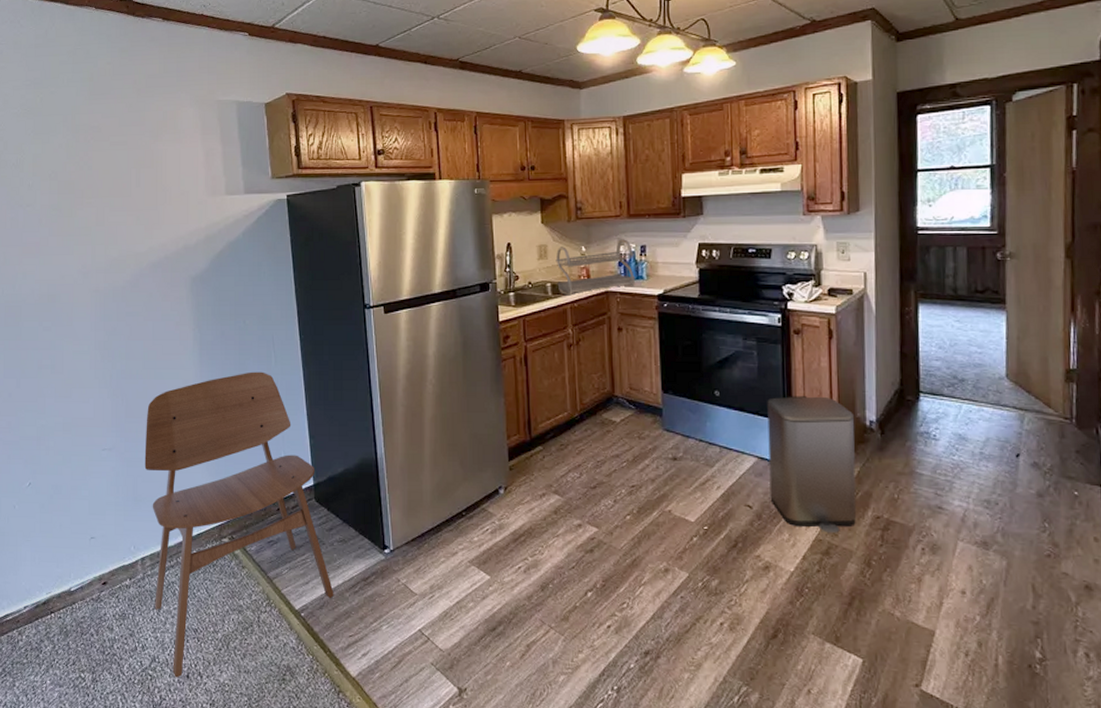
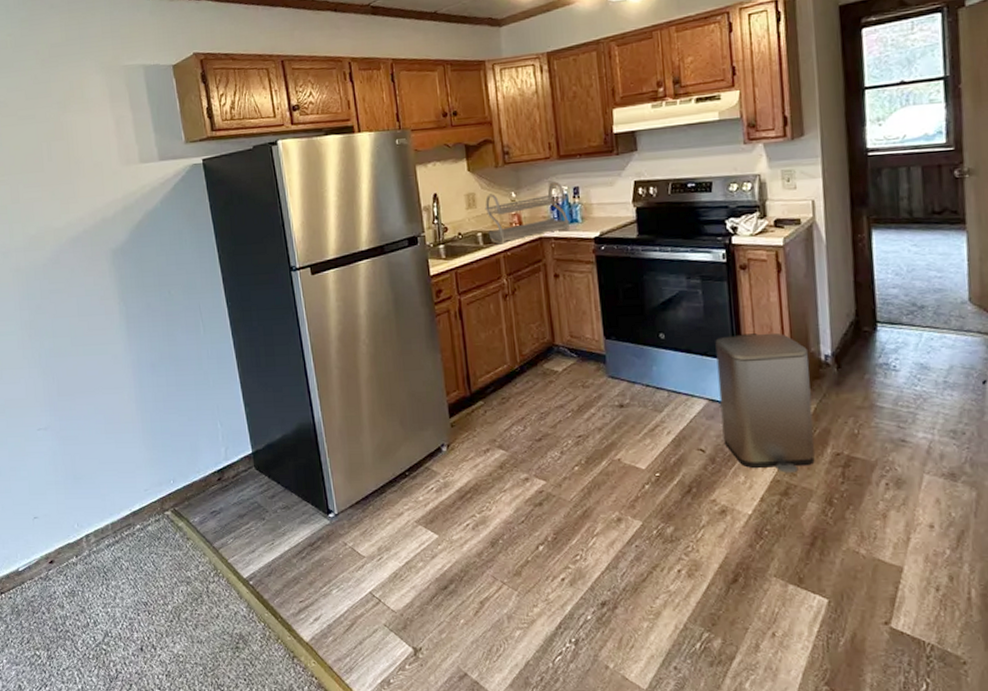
dining chair: present [144,371,334,678] -> none [79,342,281,651]

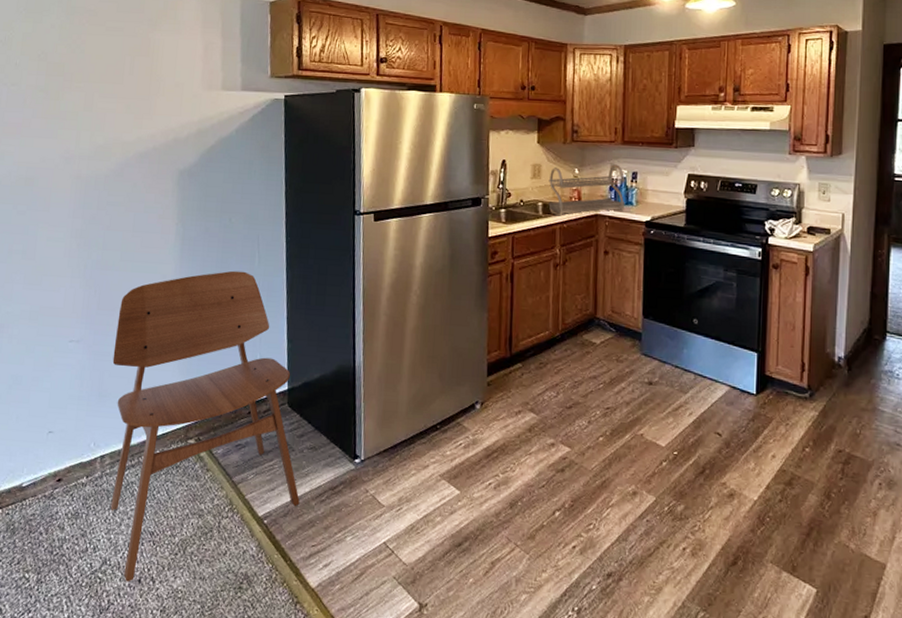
dining chair: none [79,342,281,651] -> present [110,270,300,582]
pedal bin: present [715,332,815,473] -> none [739,328,825,464]

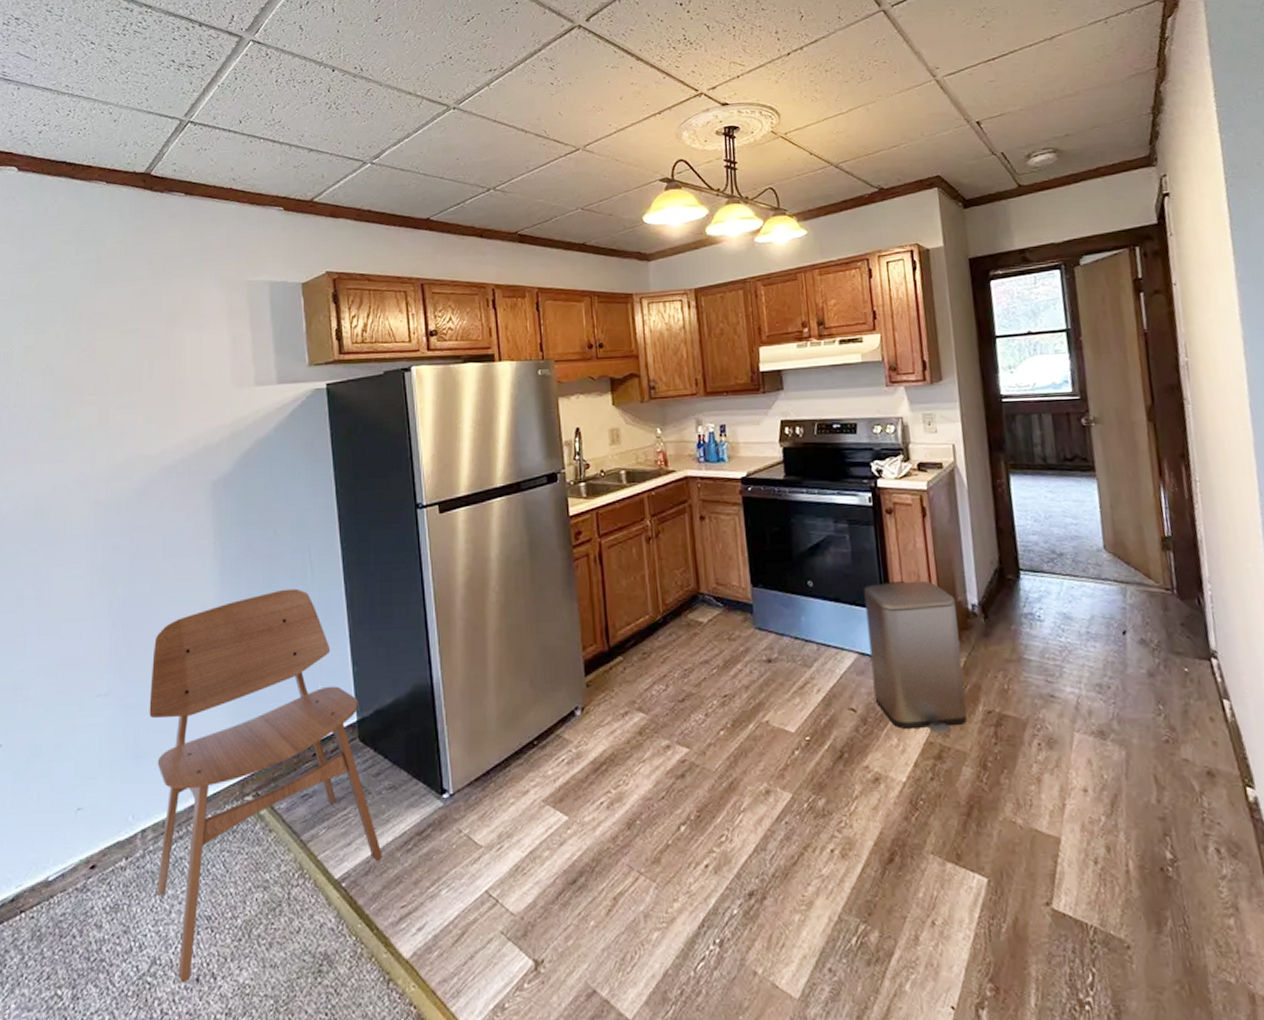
dish rack: present [547,164,625,216] -> none [629,419,716,484]
pedal bin: none [739,328,825,464] -> present [863,580,967,734]

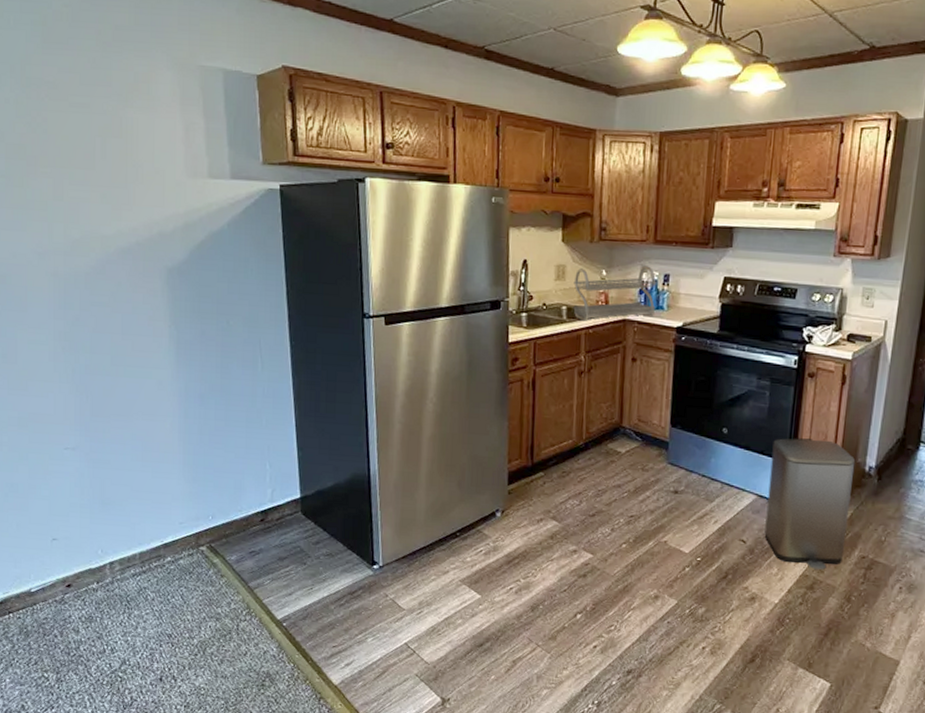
dining chair: present [149,588,382,984] -> none [113,376,319,681]
dish rack: none [629,419,716,484] -> present [572,266,657,321]

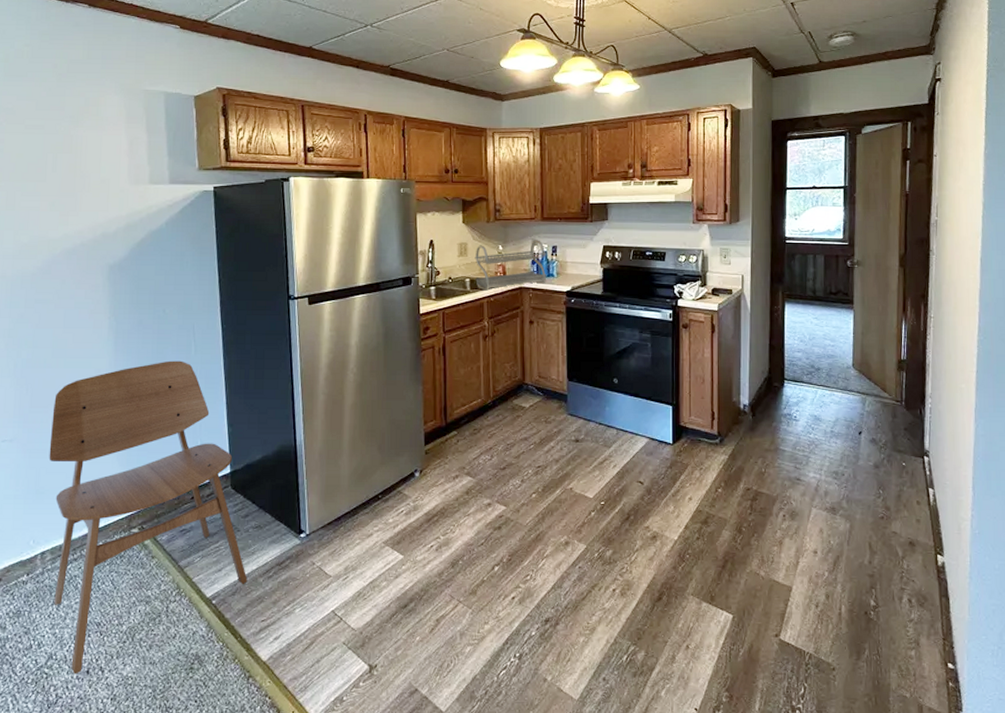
dining chair: none [113,376,319,681] -> present [49,360,247,674]
pedal bin: present [764,438,856,570] -> none [658,383,731,504]

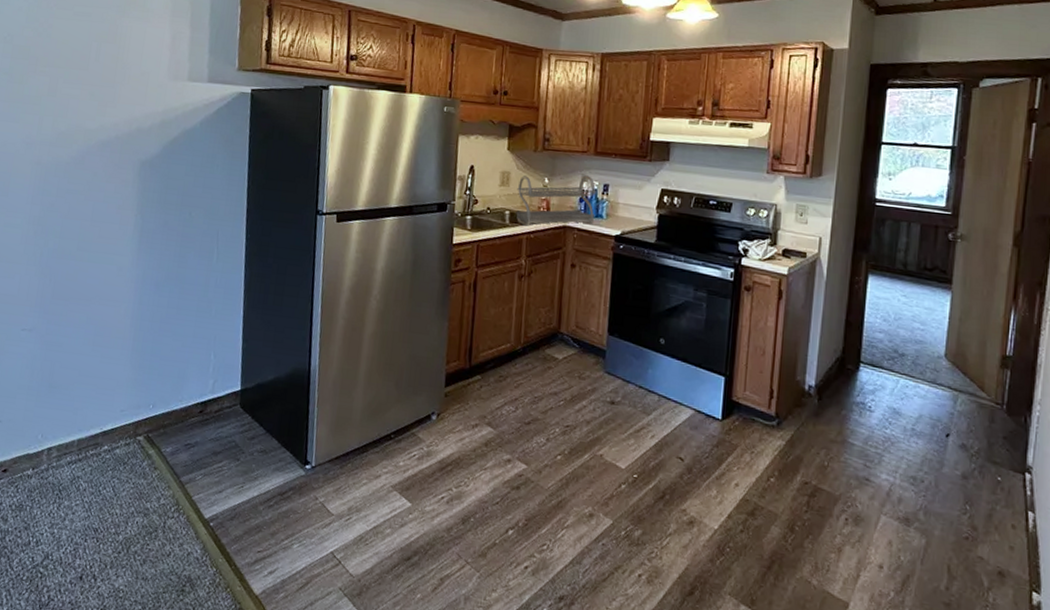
dining chair: present [49,360,247,674] -> none [55,266,248,579]

